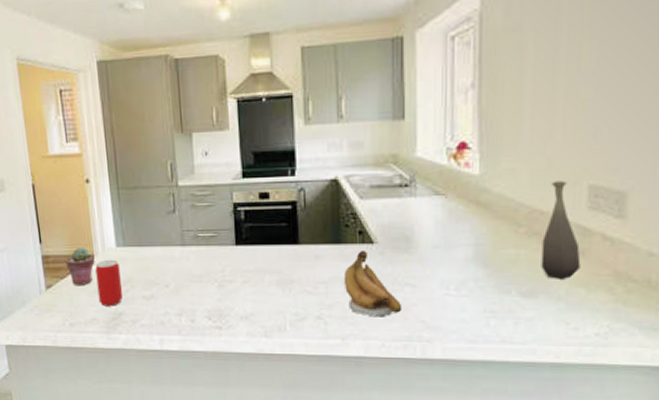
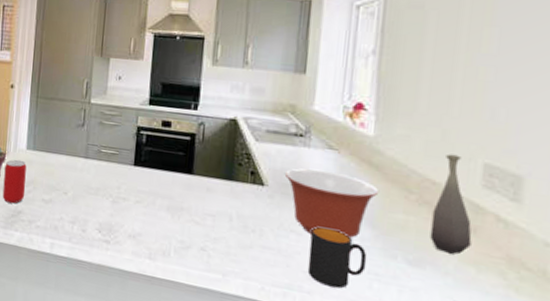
banana: present [343,250,402,317] -> none [231,190,286,261]
mixing bowl: none [394,218,488,284] -> present [285,168,378,238]
mug: none [425,275,482,331] -> present [307,226,367,289]

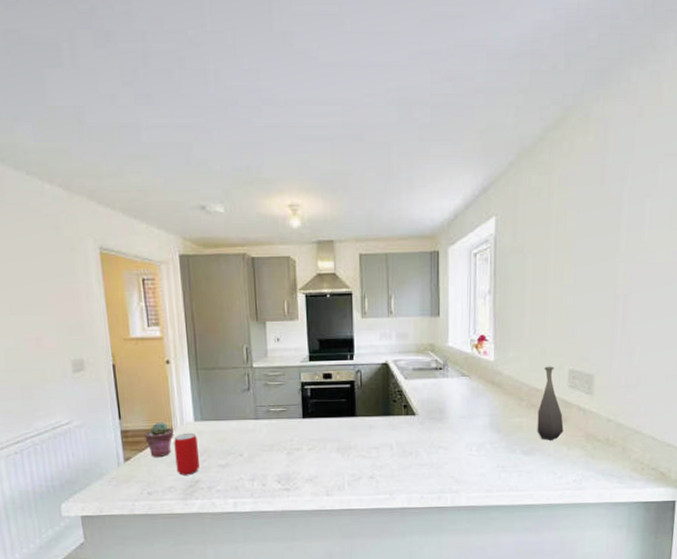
mixing bowl: present [285,168,378,238] -> none [431,394,500,447]
mug: present [307,226,367,289] -> none [454,439,496,484]

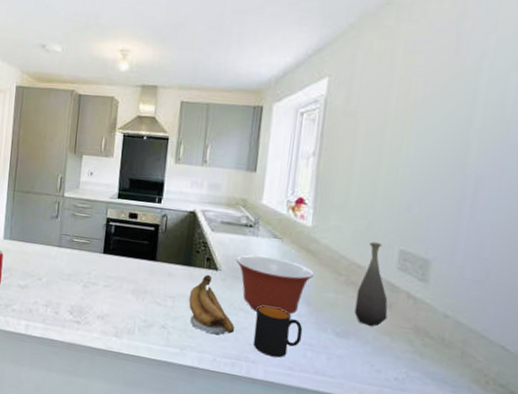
banana: none [391,420,437,475] -> present [188,274,235,336]
mixing bowl: none [431,394,500,447] -> present [236,255,314,315]
mug: none [454,439,496,484] -> present [253,305,303,358]

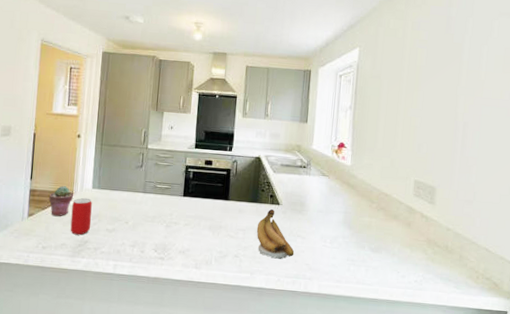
mixing bowl: present [236,255,314,315] -> none [294,190,353,237]
mug: present [253,305,303,358] -> none [309,231,347,273]
bottle: present [354,241,388,327] -> none [384,175,408,241]

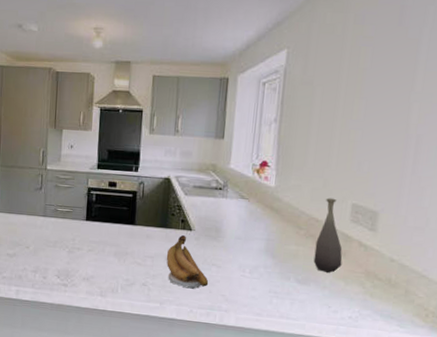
bottle: none [384,175,408,241] -> present [313,198,343,273]

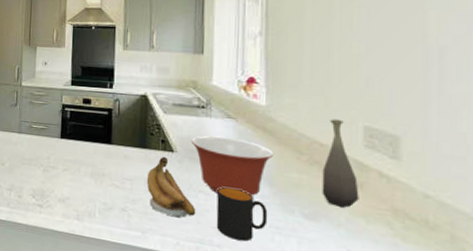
mixing bowl: none [208,215,277,267] -> present [192,136,273,196]
mug: none [225,259,269,306] -> present [216,186,268,242]

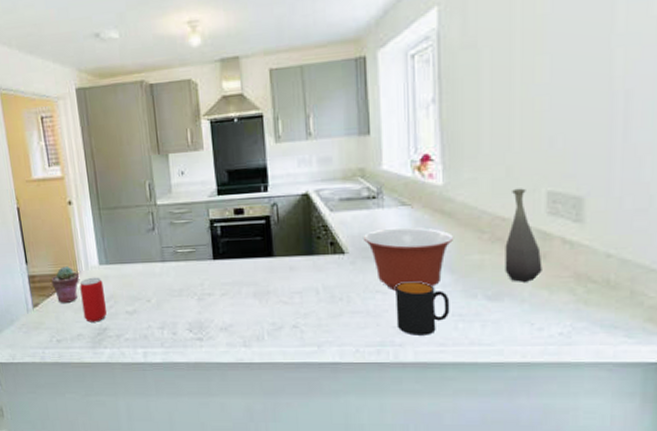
banana: present [146,156,196,218] -> none [317,260,375,324]

